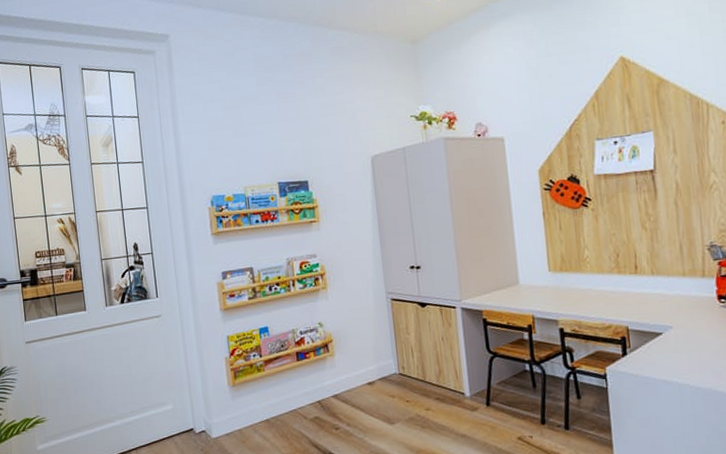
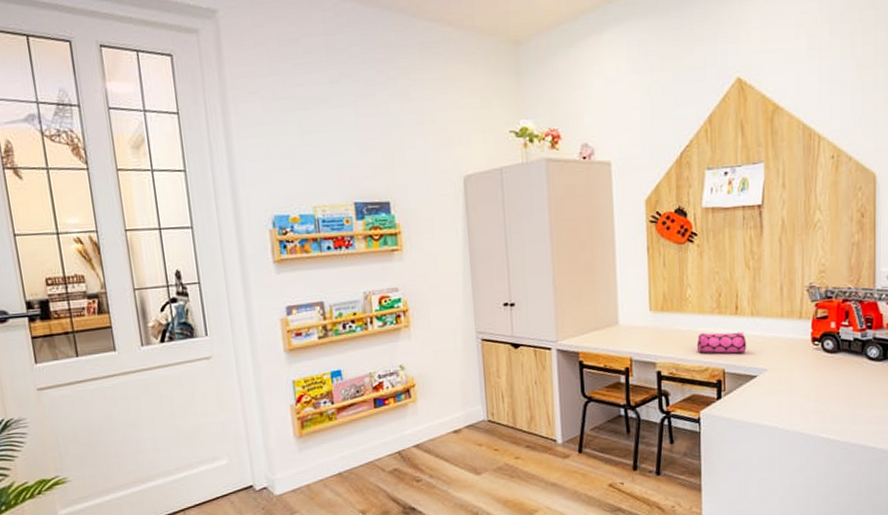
pencil case: none [597,290,650,311] -> present [696,332,747,354]

